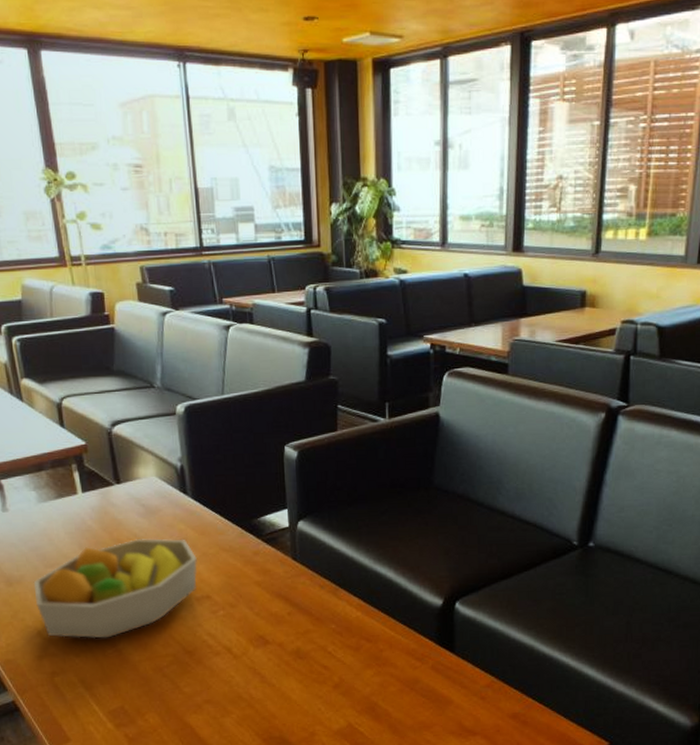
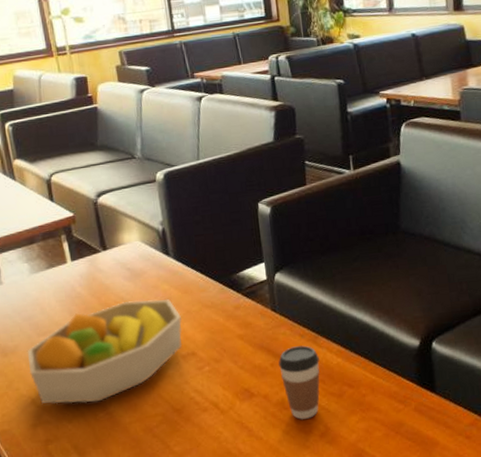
coffee cup: none [296,596,338,670] -> present [278,345,320,420]

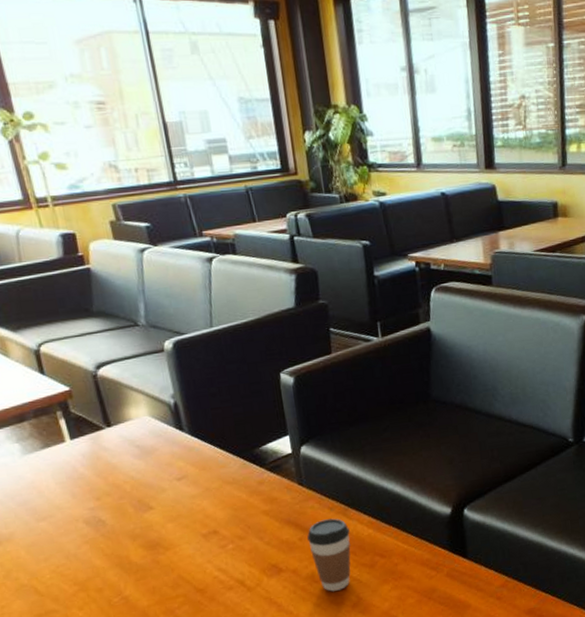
fruit bowl: present [27,298,183,404] -> none [24,476,203,592]

